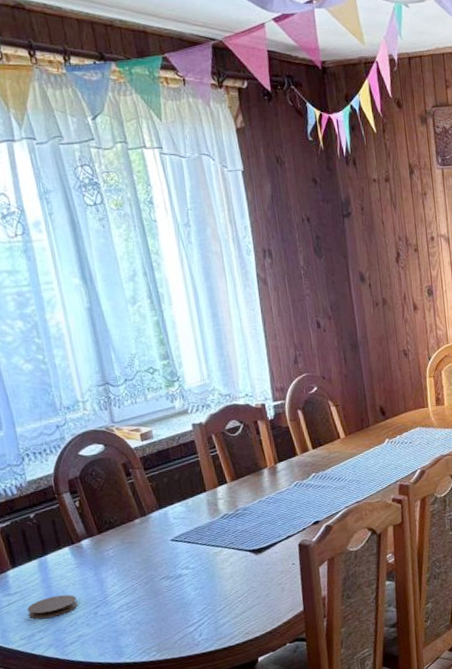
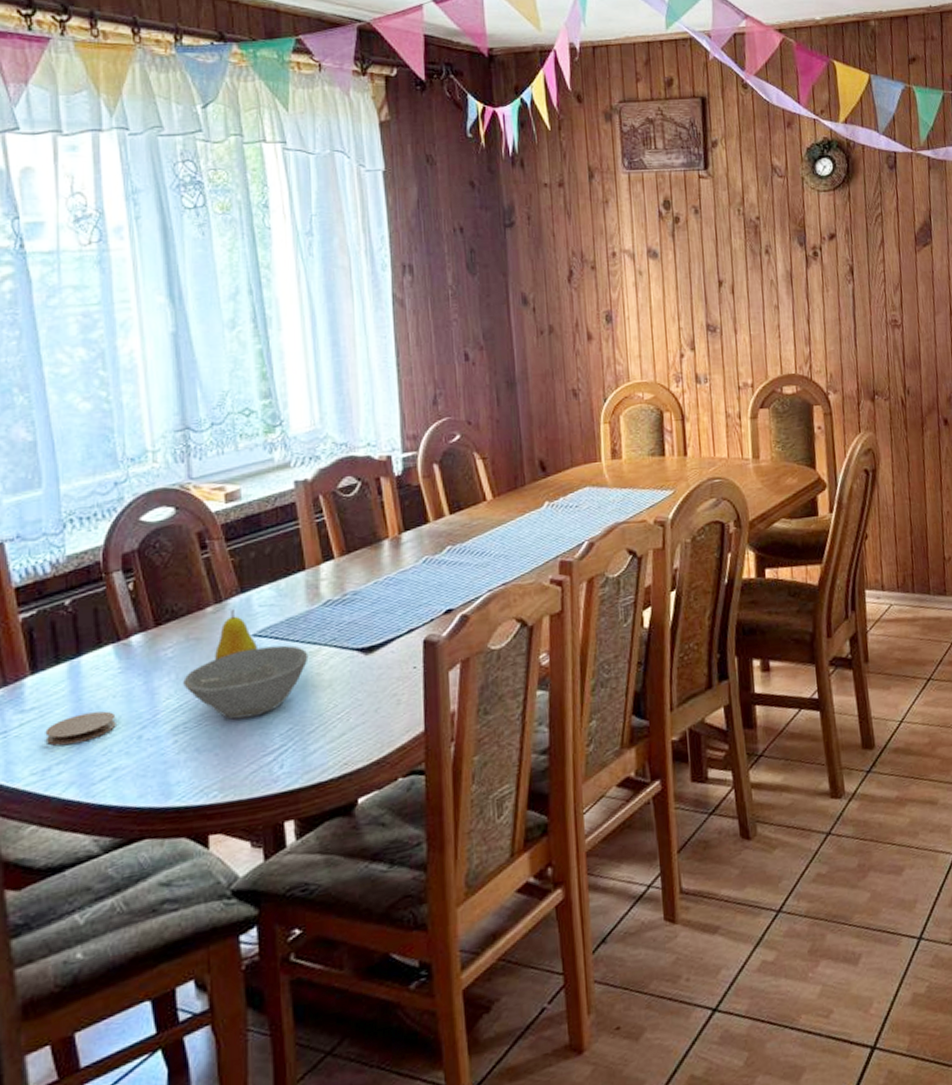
bowl: none [123,547,214,601] -> present [183,645,309,719]
fruit: none [144,520,175,559] -> present [215,608,257,661]

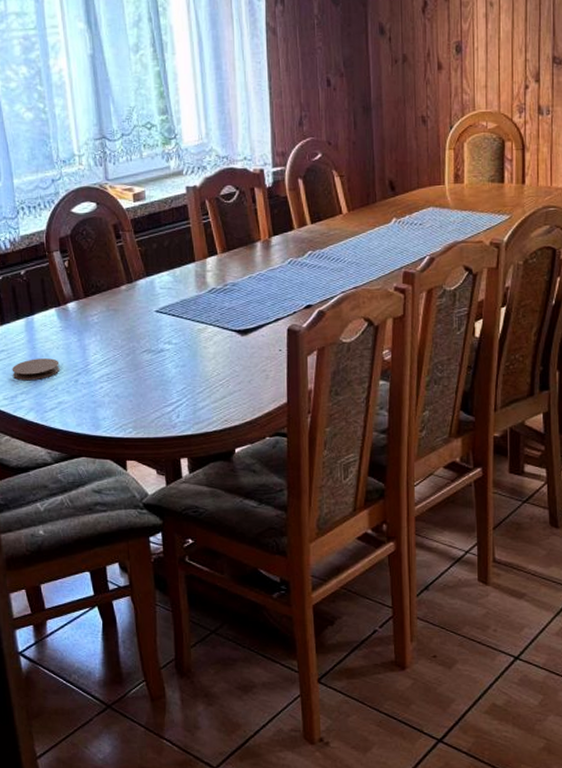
bowl: present [183,645,309,719] -> none [106,321,198,376]
fruit: present [215,608,257,661] -> none [128,288,159,329]

